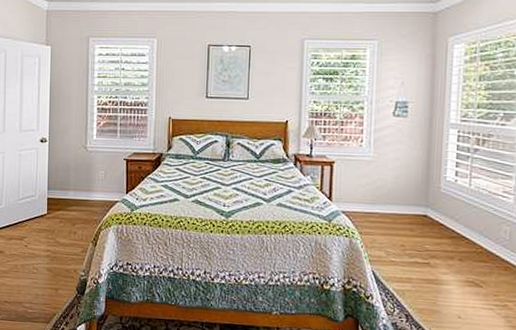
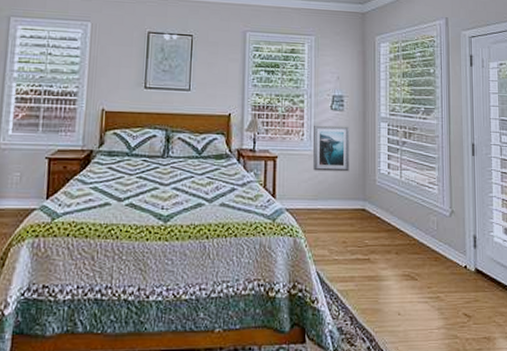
wall art: none [372,131,414,178] -> present [313,125,350,172]

